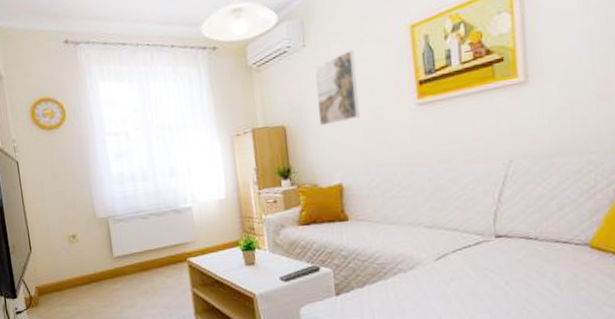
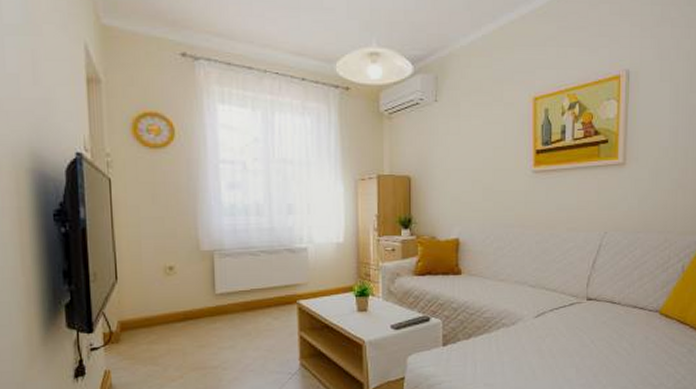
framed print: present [314,50,360,127] -> none [443,112,482,181]

